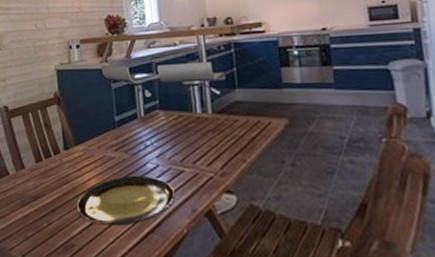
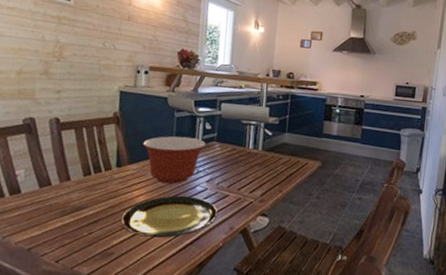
mixing bowl: none [86,108,149,163] -> present [143,136,206,184]

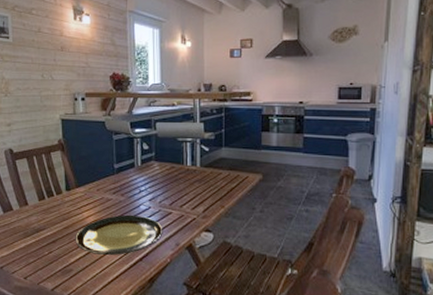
mixing bowl: present [143,136,206,184] -> none [87,158,145,204]

